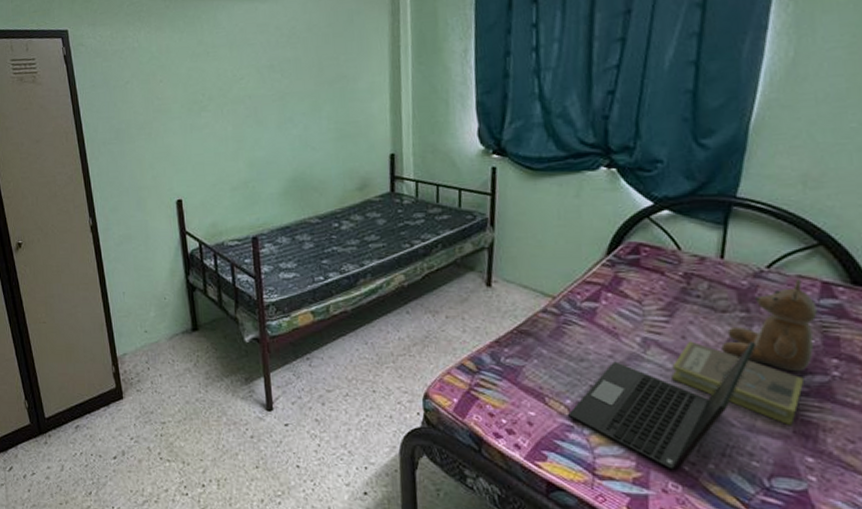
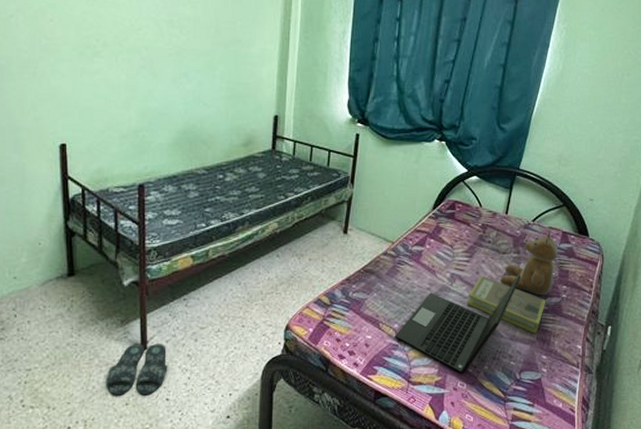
slippers: none [234,403,296,460] -> present [106,343,168,397]

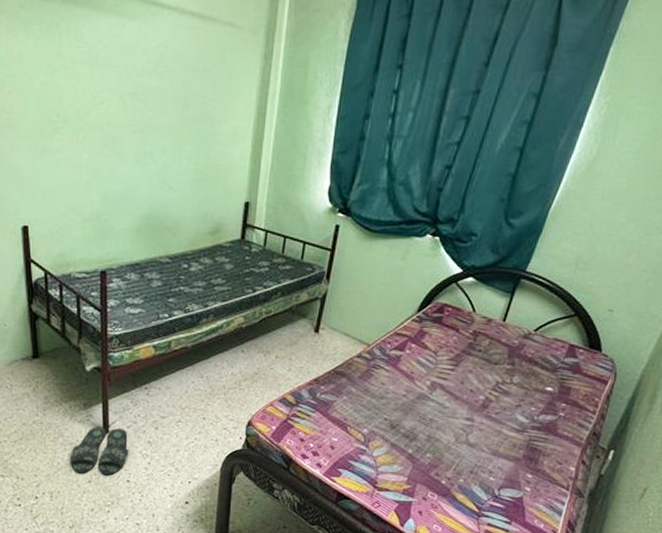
laptop: present [394,274,521,374] -> none [362,387,513,484]
book: present [467,275,547,335] -> none [447,386,540,452]
teddy bear: present [500,230,558,296] -> none [488,342,562,412]

